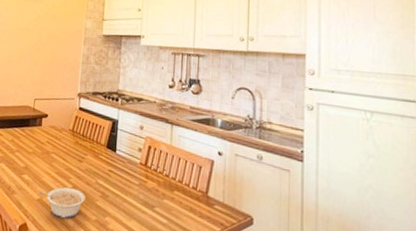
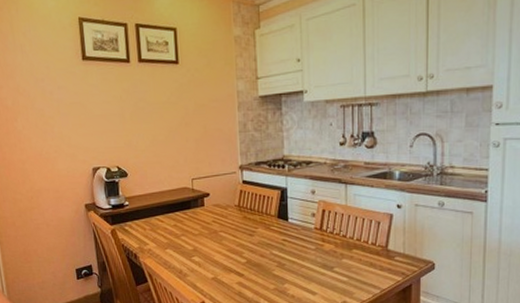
legume: present [39,187,85,219] -> none [213,262,261,292]

